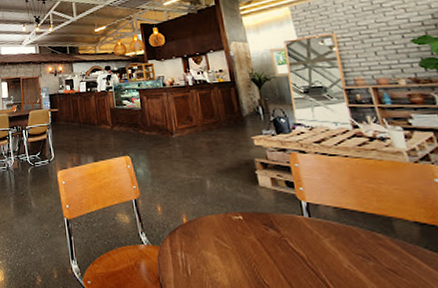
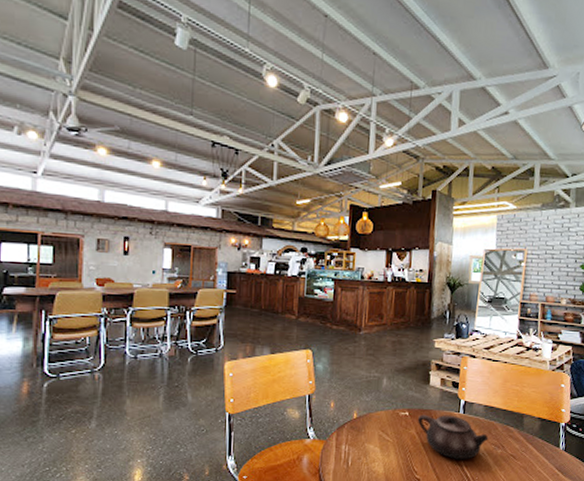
teapot: none [254,218,351,274] -> present [417,414,489,460]

